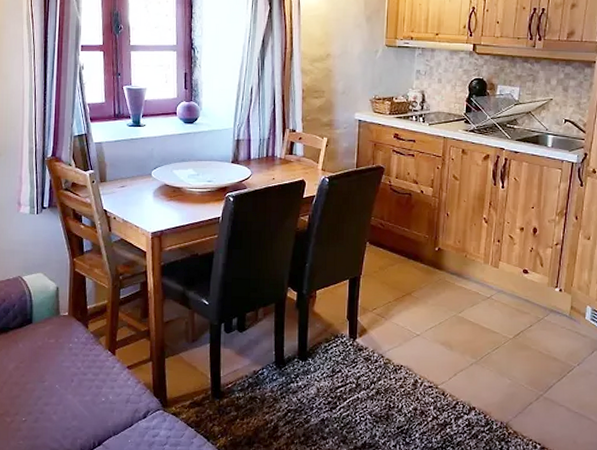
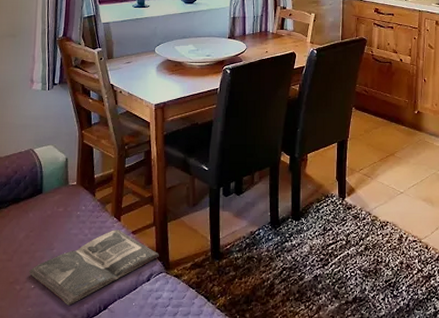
magazine: none [20,364,156,440] -> present [29,230,159,306]

